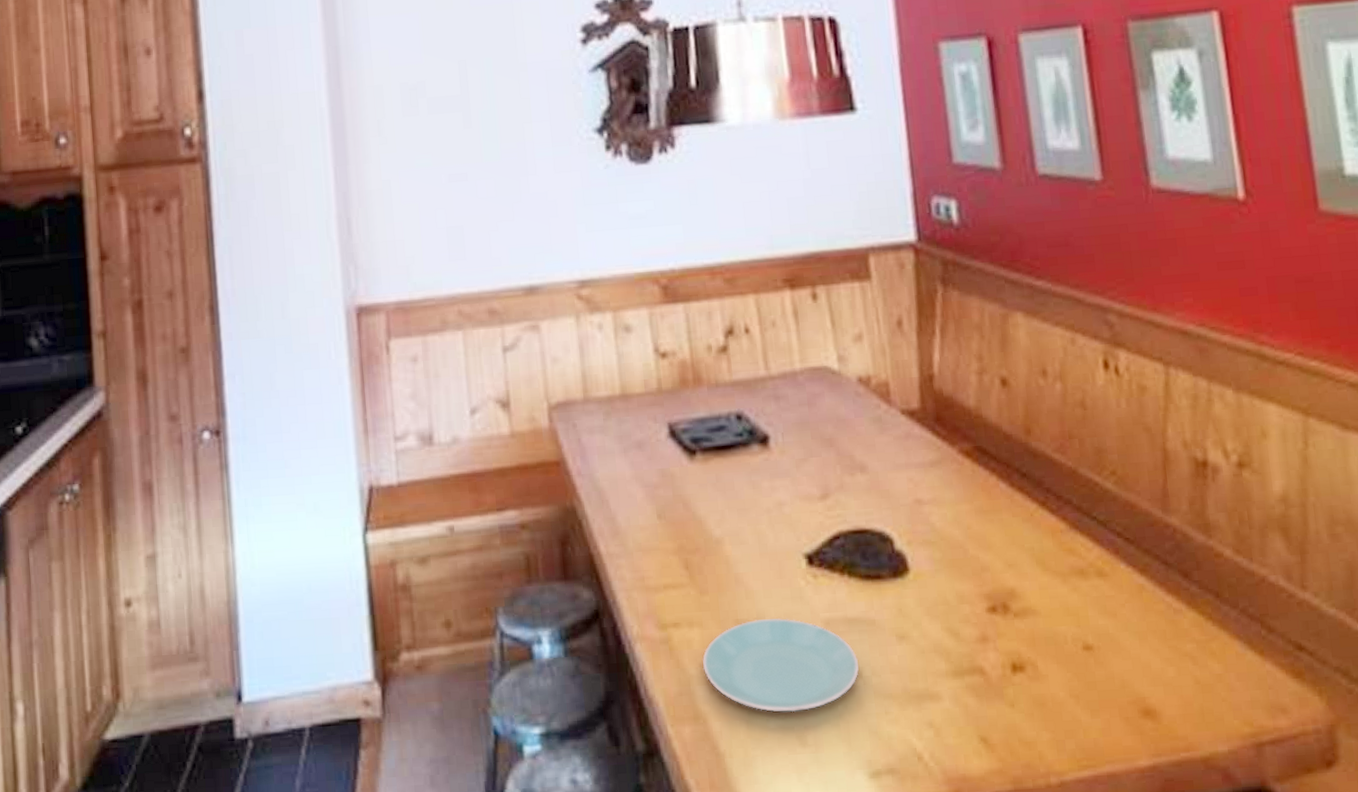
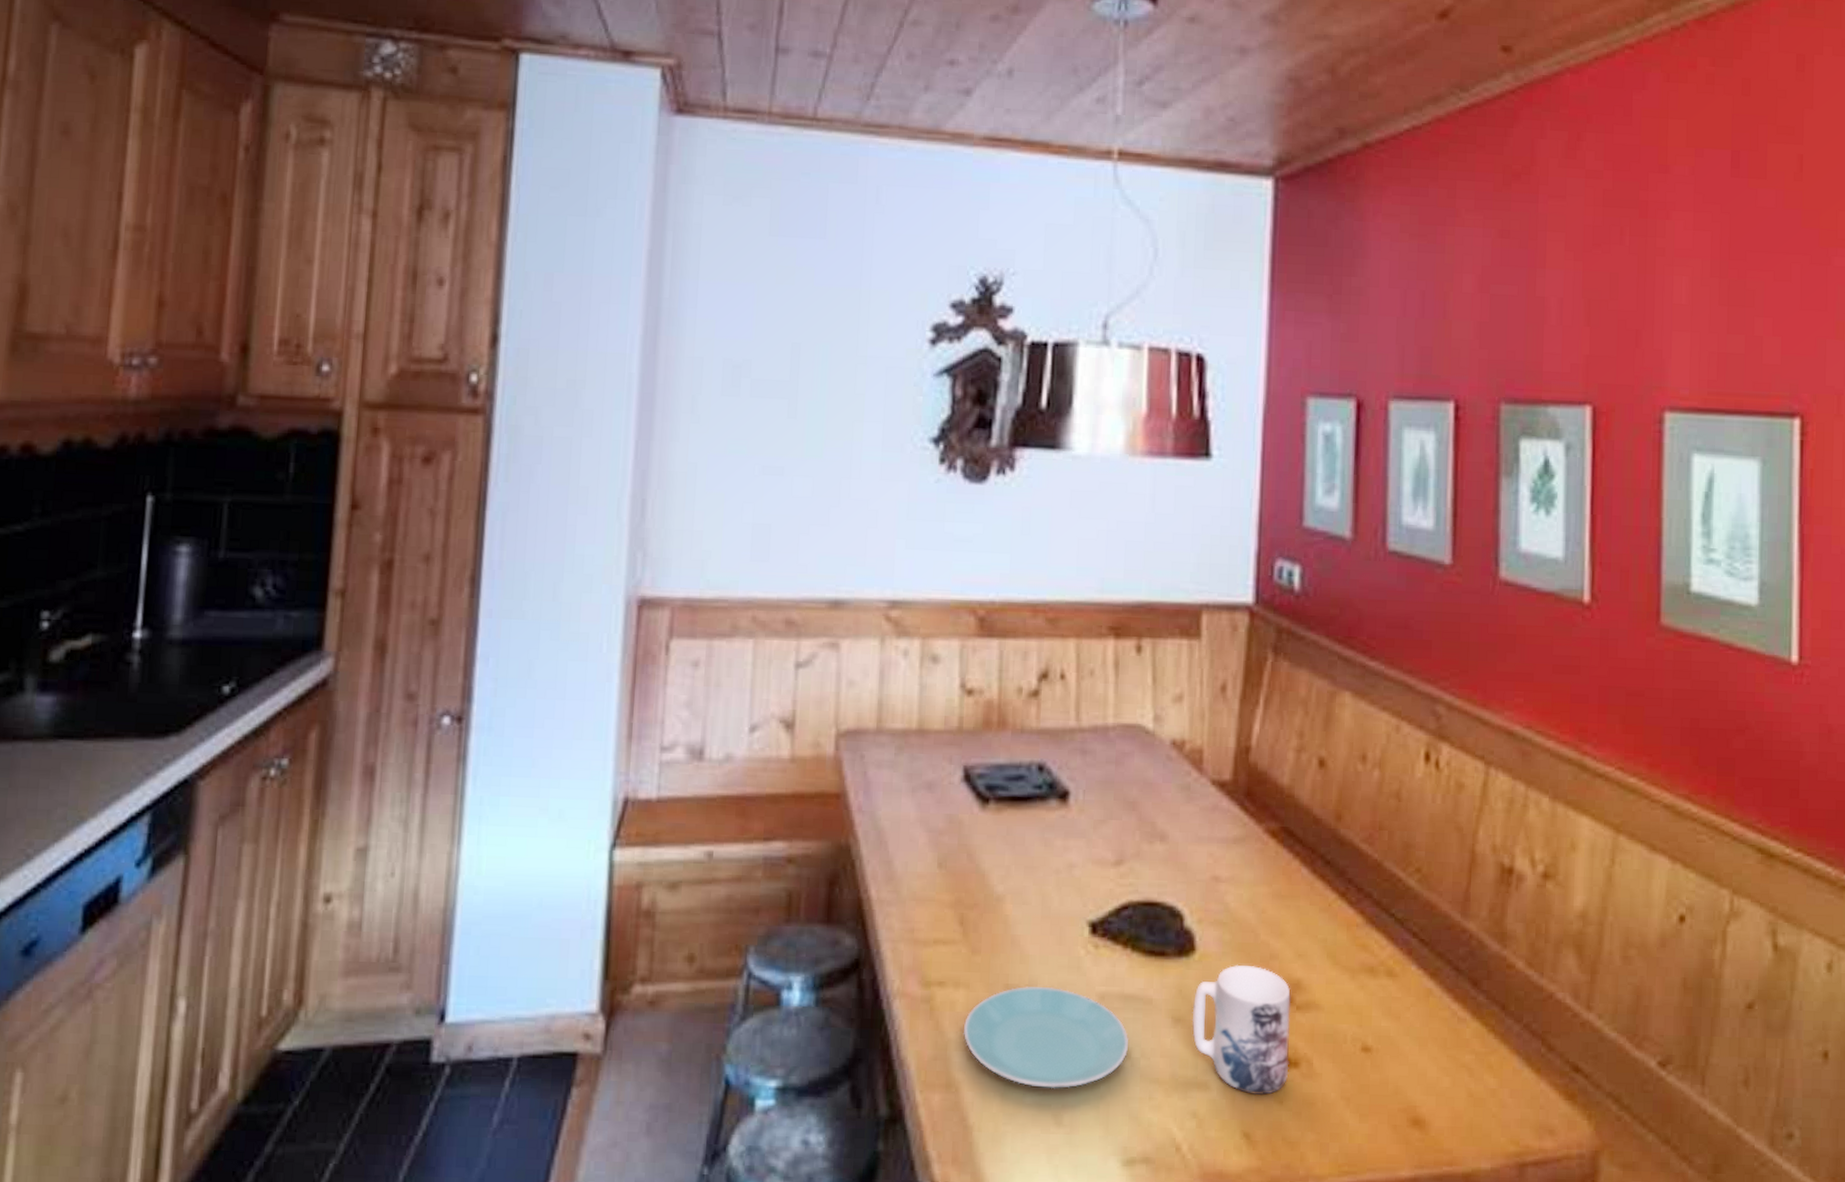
mug: none [914,580,1016,701] -> present [1192,964,1291,1096]

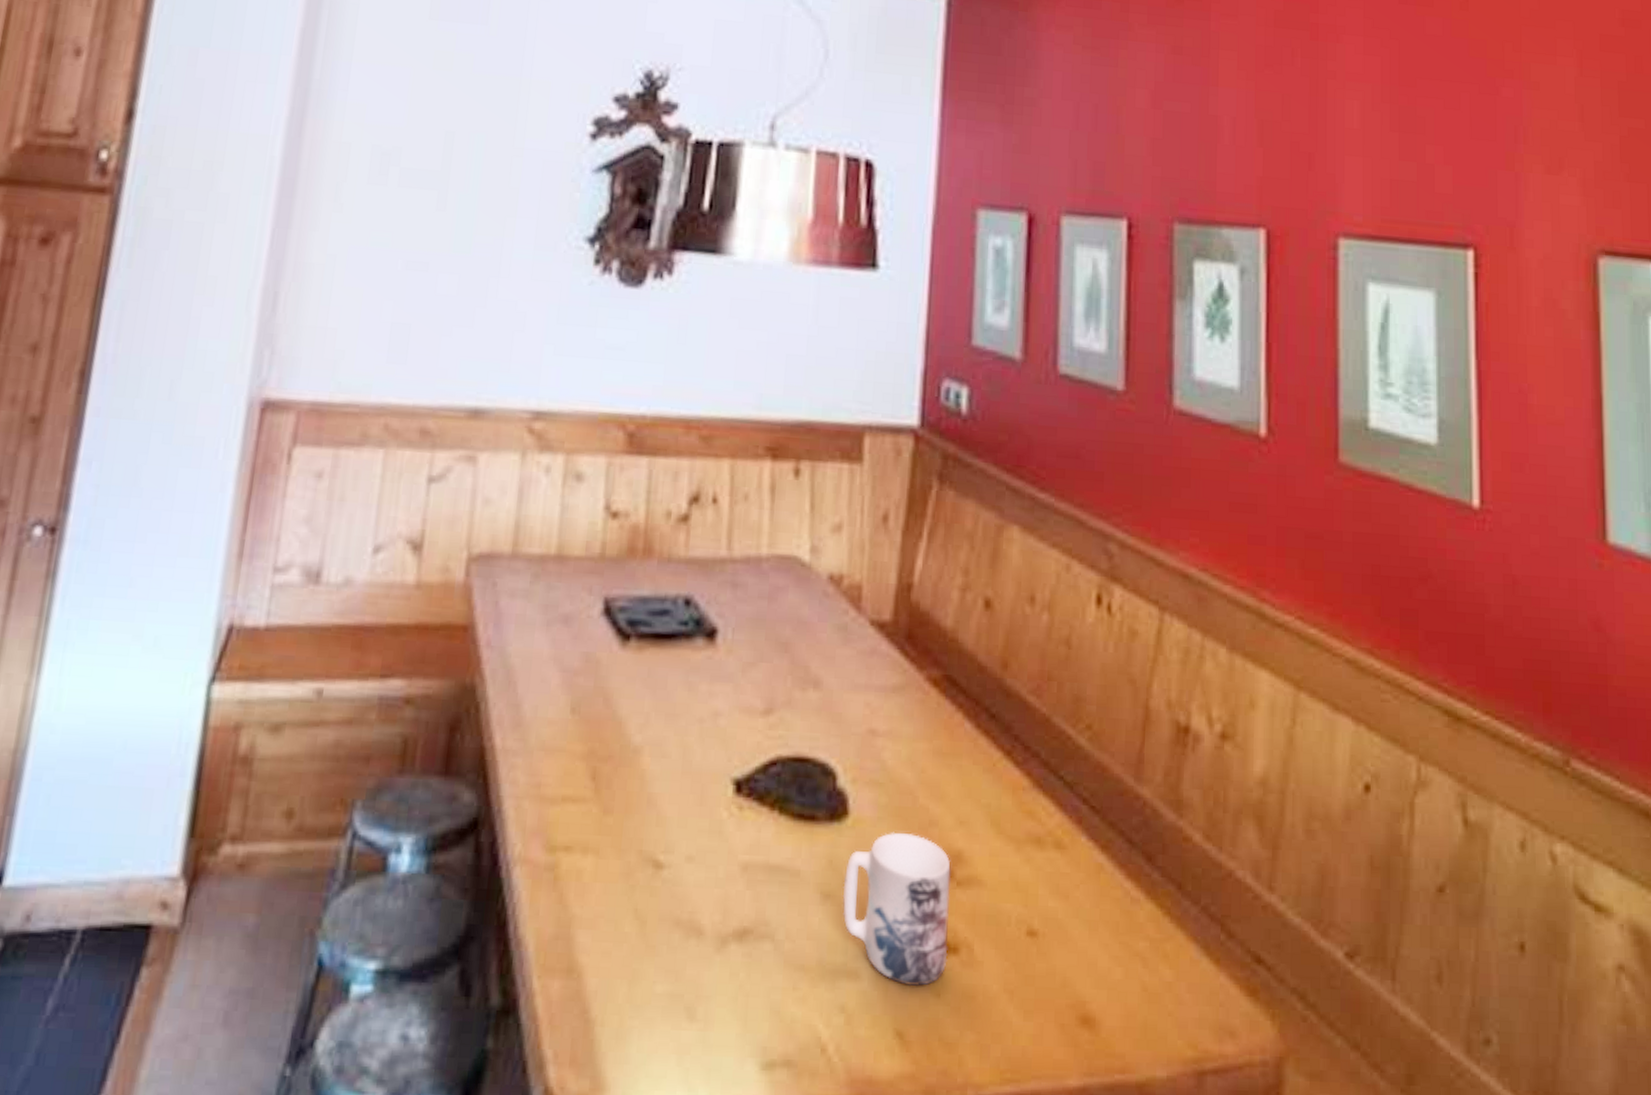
plate: present [963,987,1129,1089] -> none [589,854,773,977]

